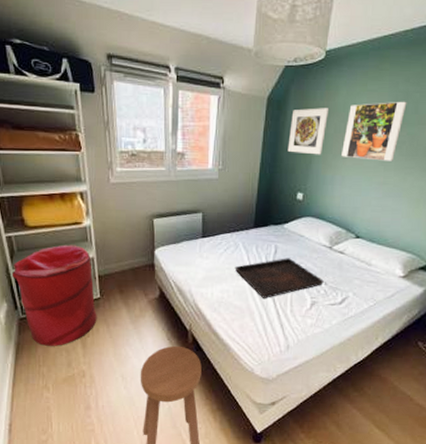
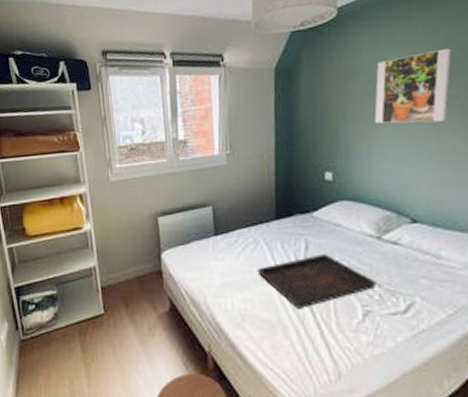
laundry hamper: present [13,244,97,346] -> none [14,253,102,374]
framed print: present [287,108,330,155] -> none [305,69,352,126]

